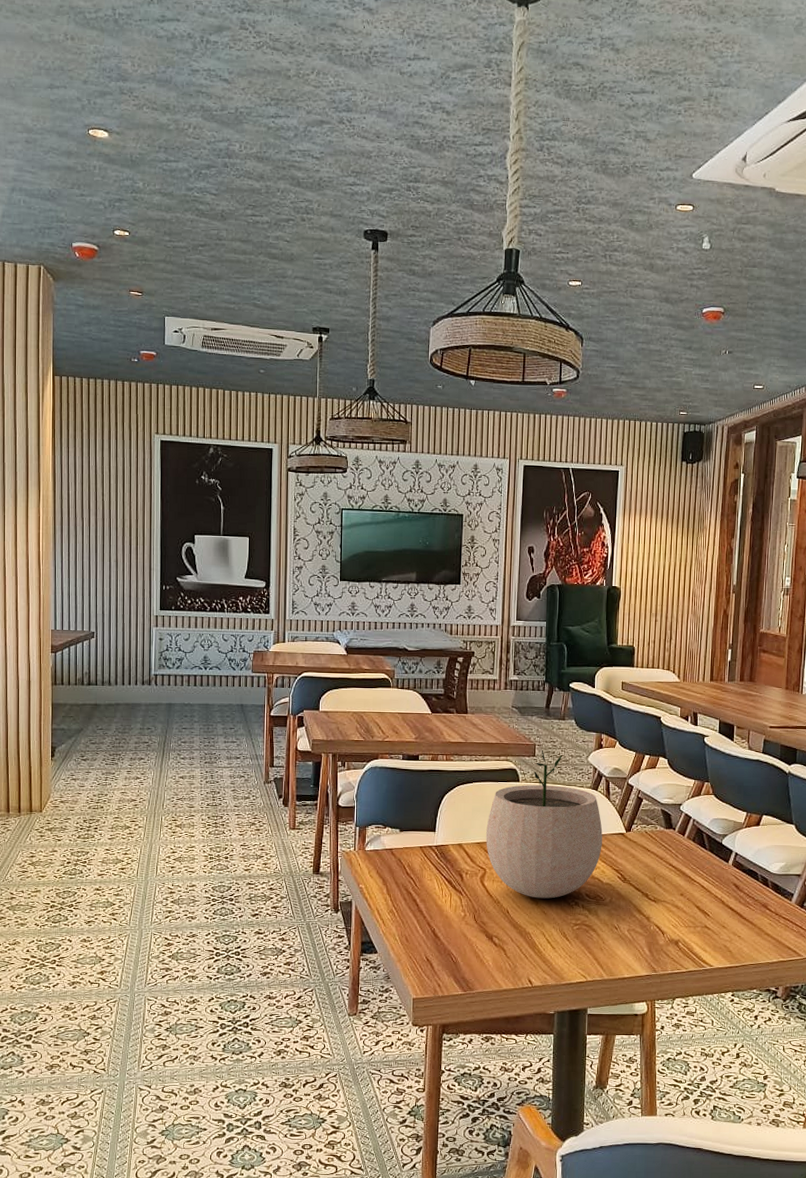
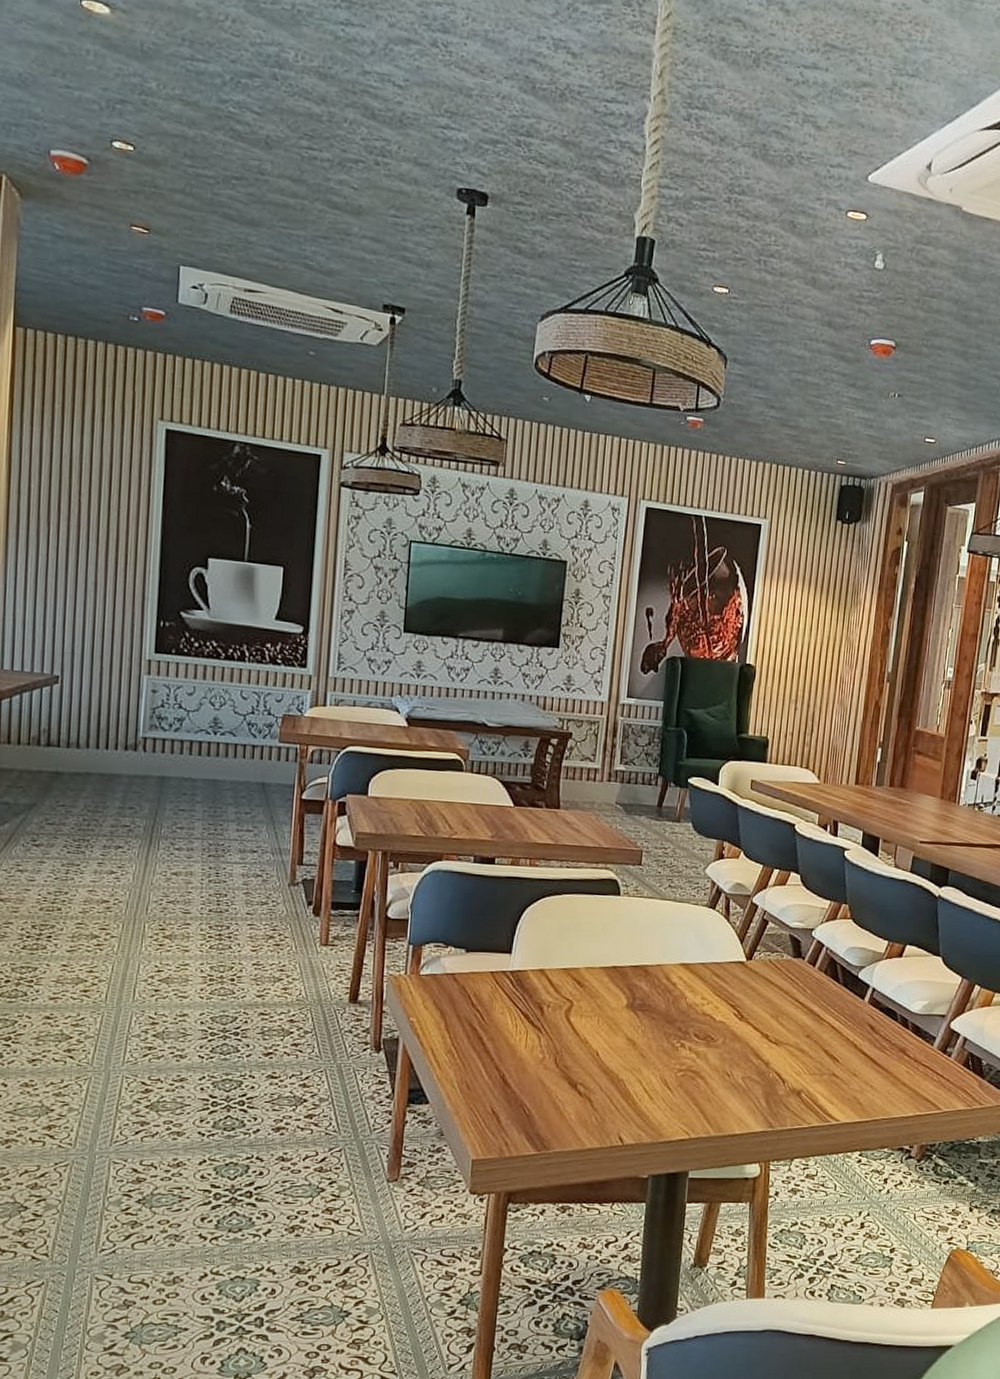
plant pot: present [486,750,603,899] -> none [574,858,719,1039]

